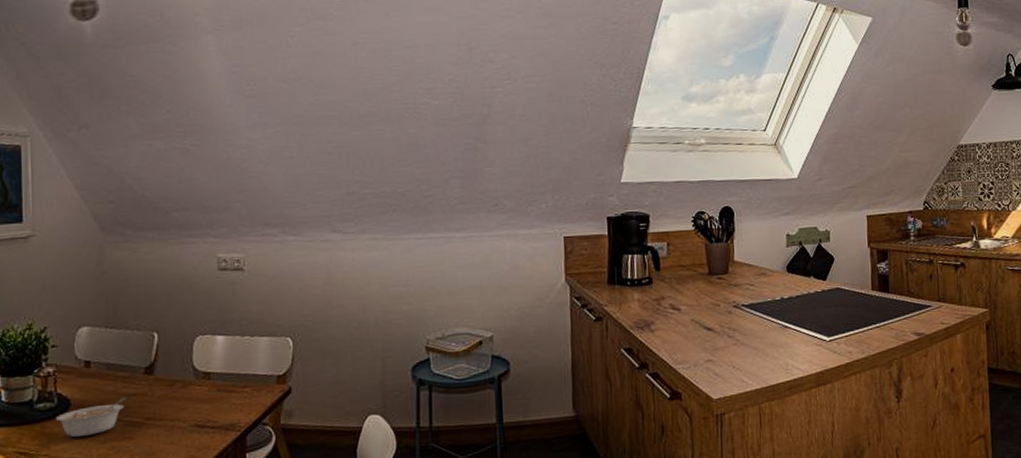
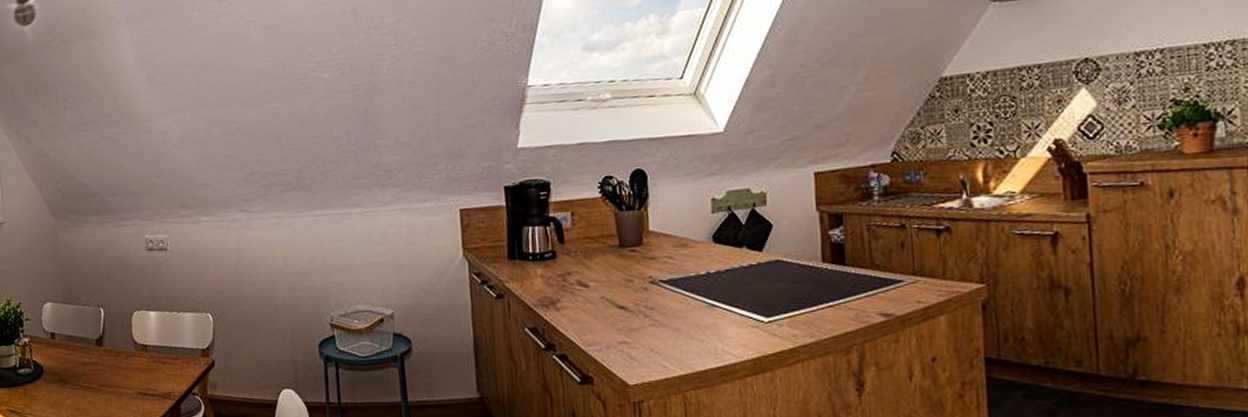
legume: present [56,396,127,437] -> none [34,365,84,399]

